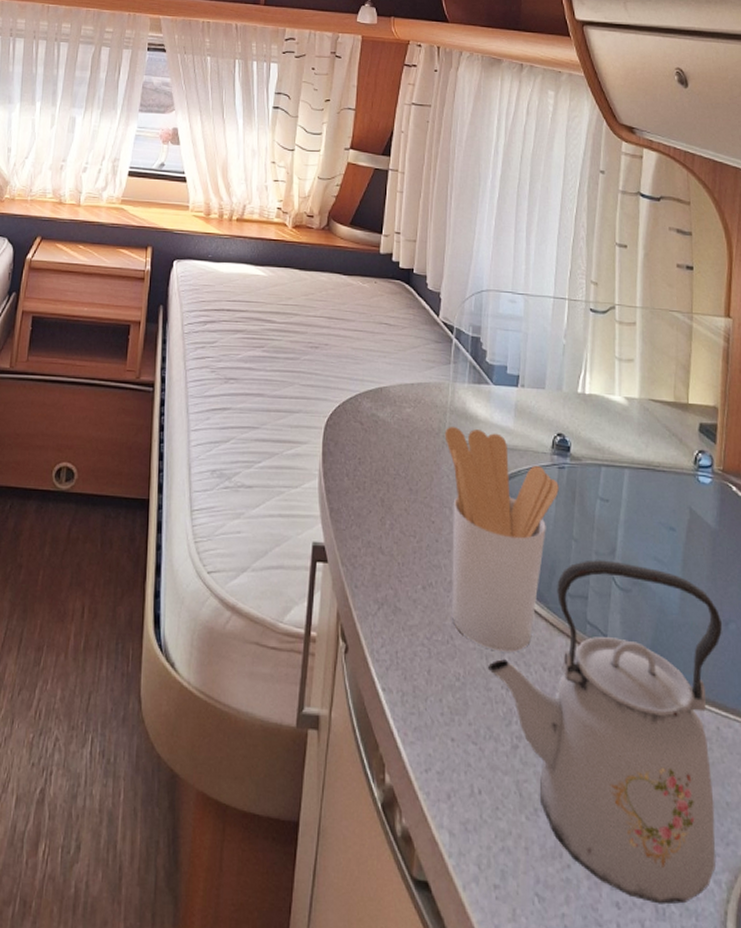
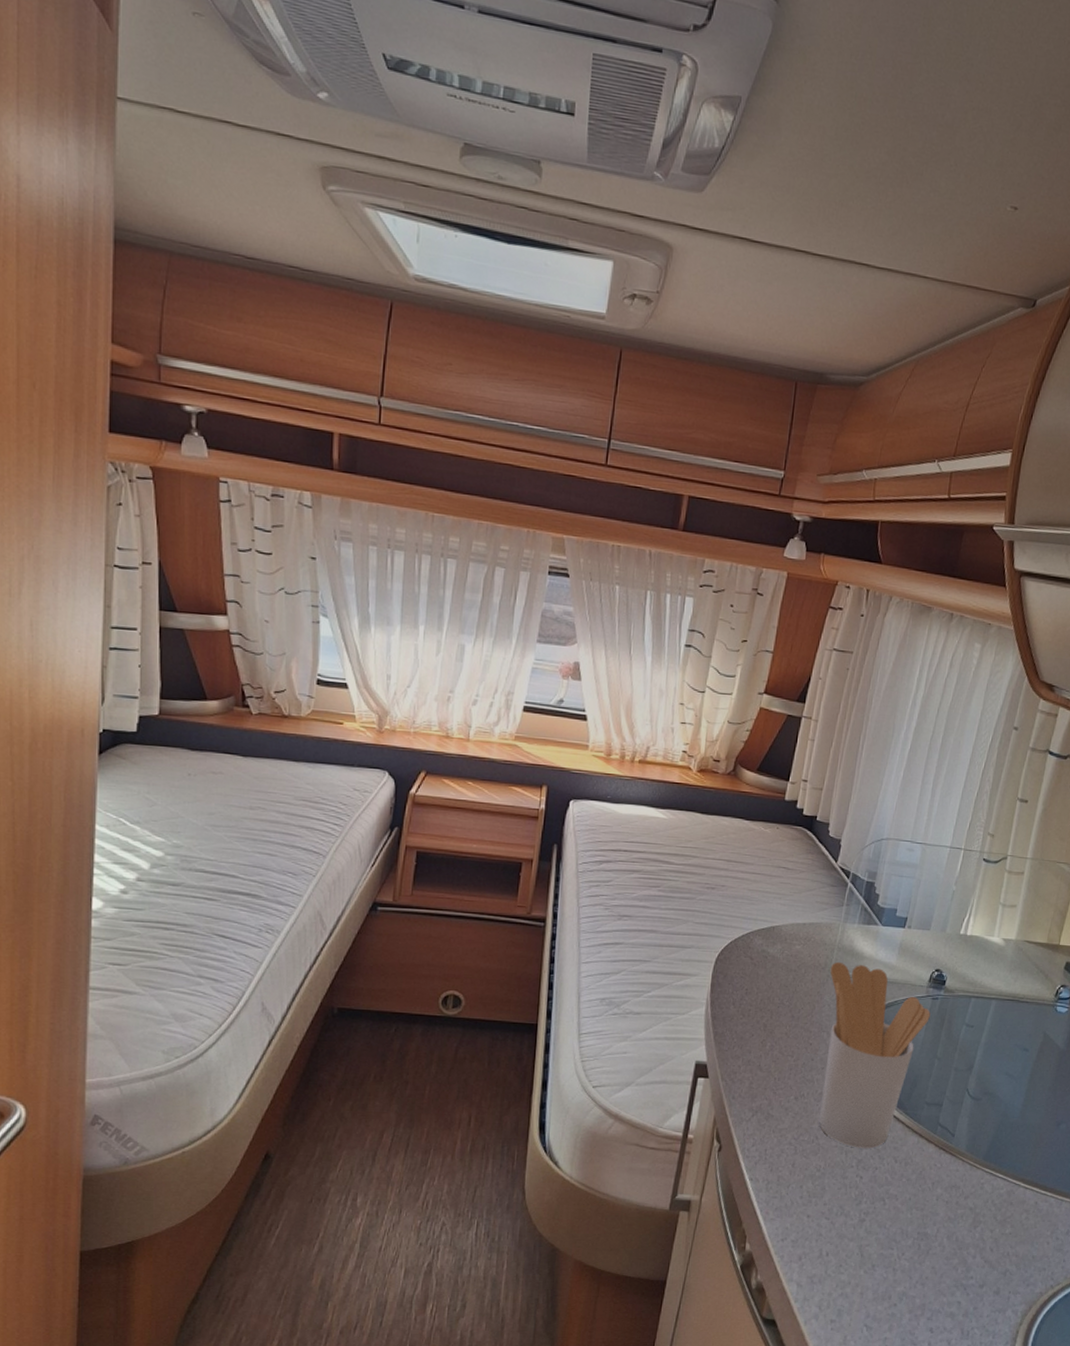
kettle: present [487,560,722,905] -> none [845,1075,1055,1328]

